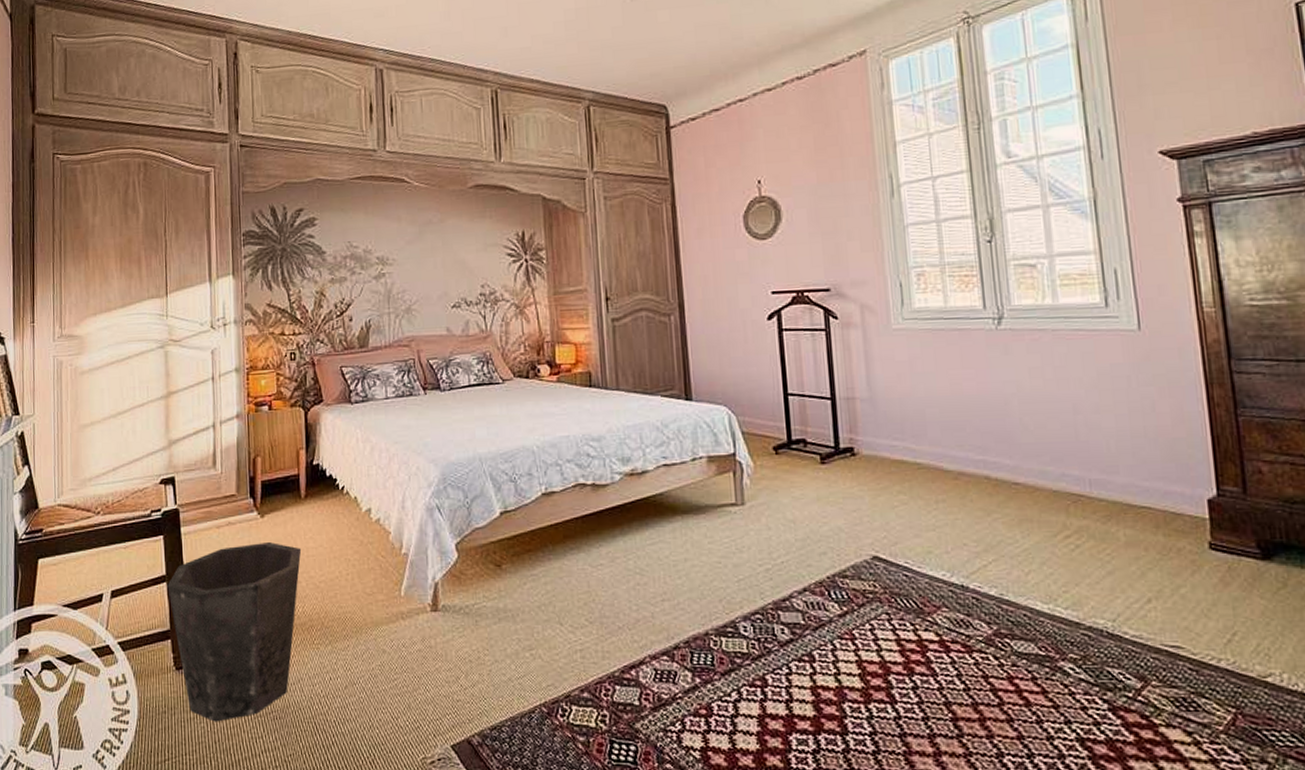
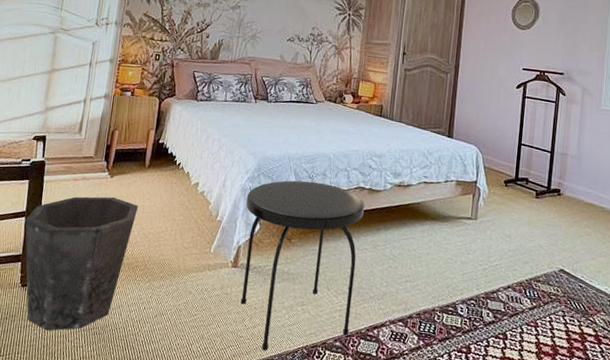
side table: none [435,485,598,715] -> present [241,180,365,351]

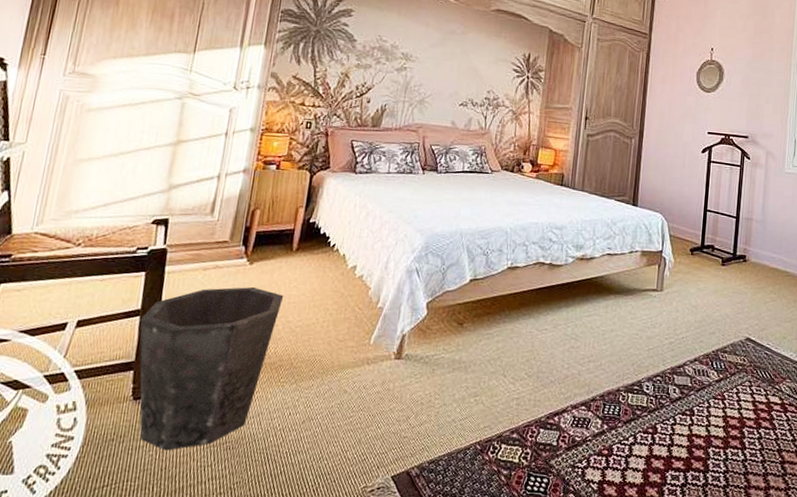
side table: present [241,180,365,351] -> none [405,258,545,450]

